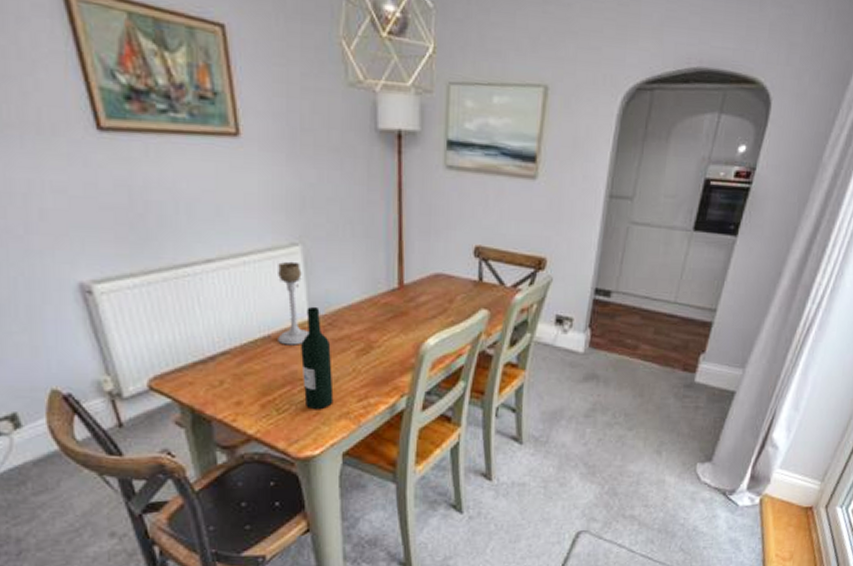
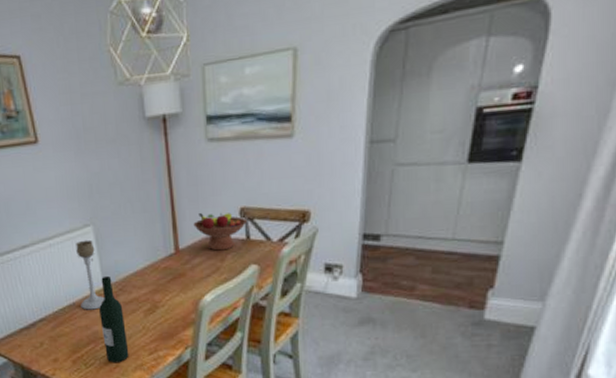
fruit bowl: none [422,247,481,291] -> present [193,213,247,251]

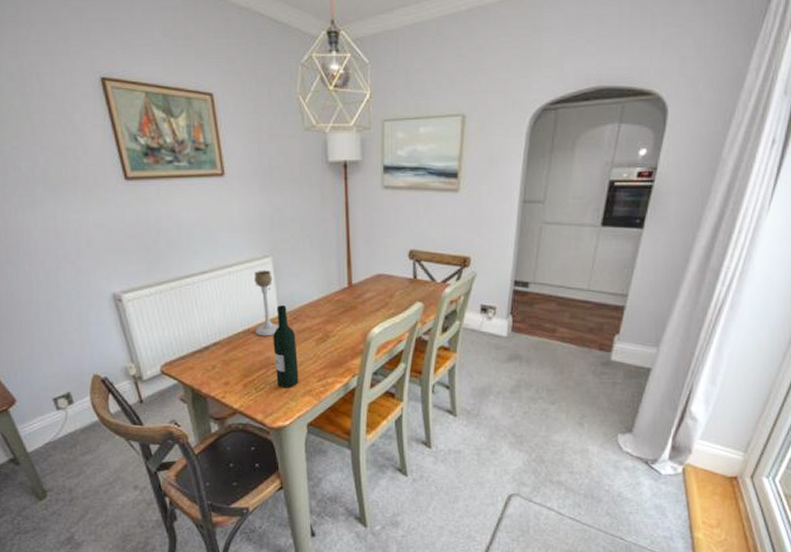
fruit bowl: present [193,213,247,251] -> none [366,253,414,288]

